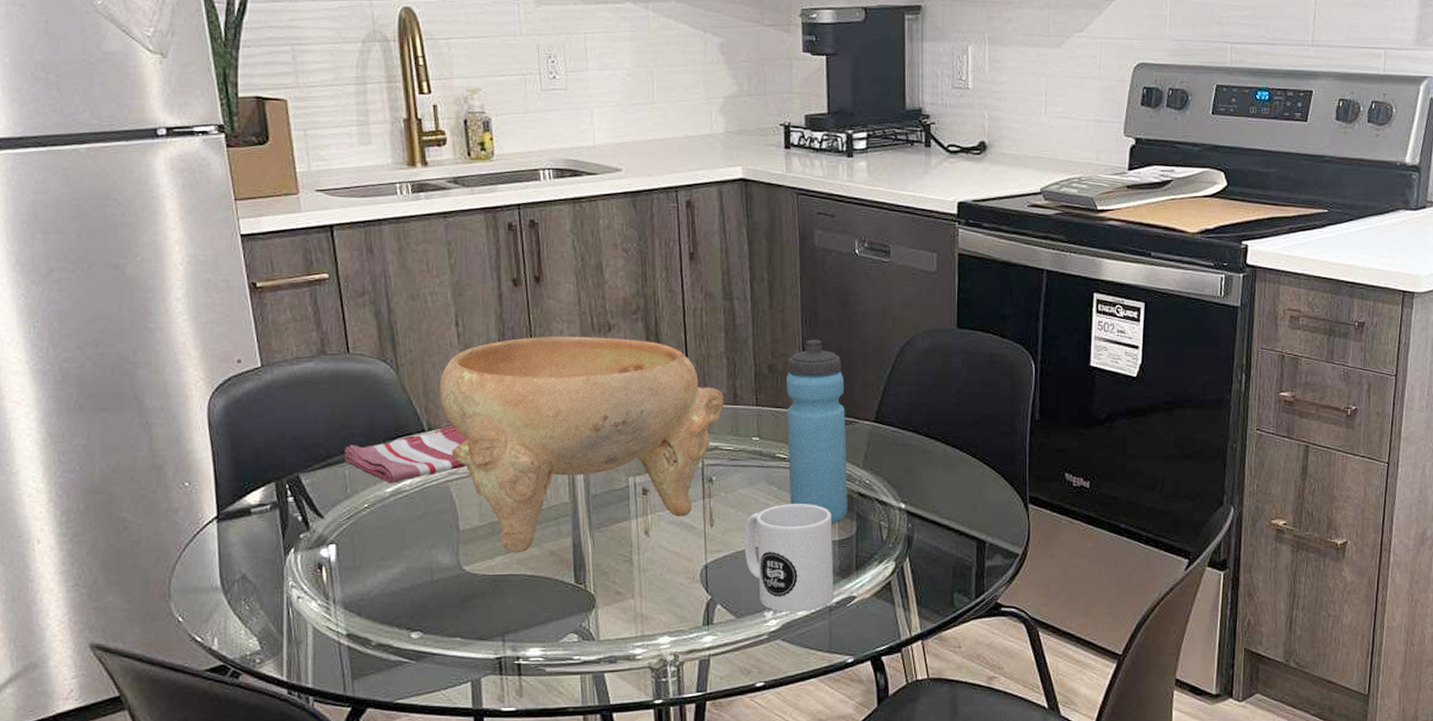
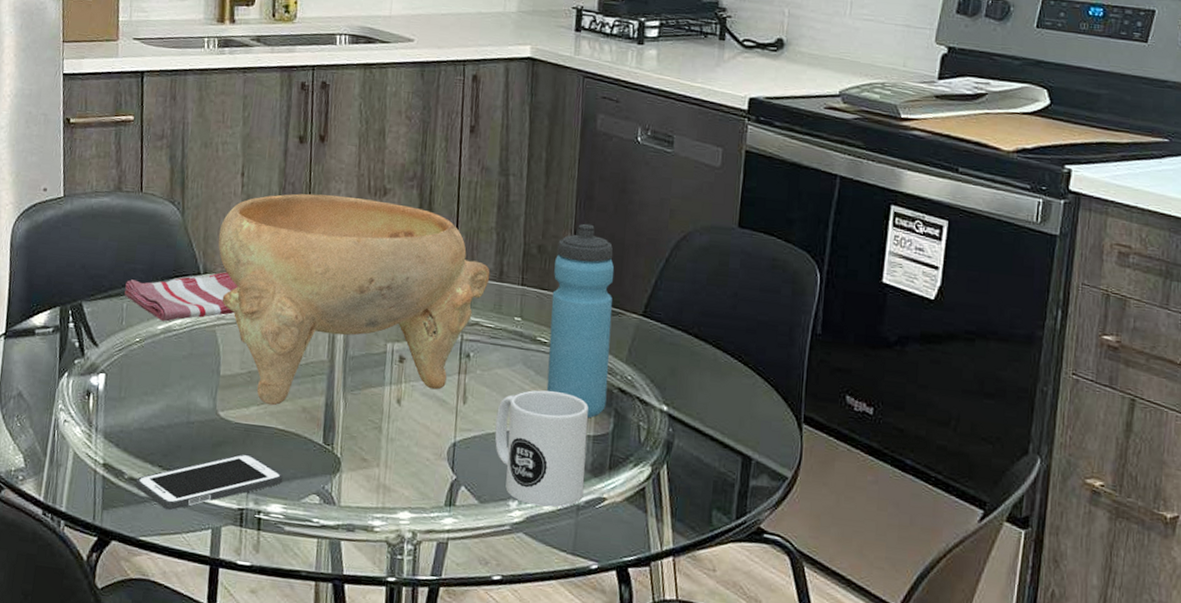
cell phone: none [385,604,539,669] -> present [136,453,284,510]

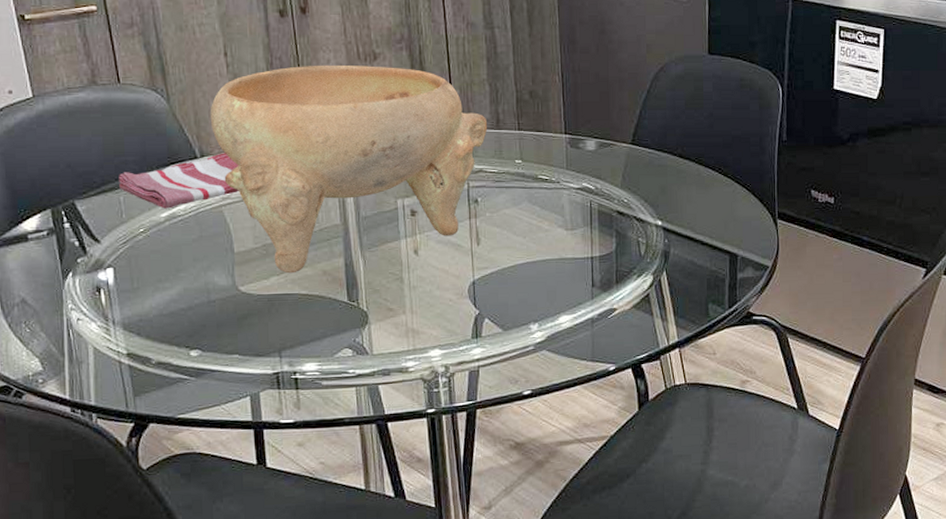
cell phone: present [136,453,284,510] -> none [165,322,314,385]
mug: present [494,390,589,507] -> none [509,222,596,325]
water bottle: present [546,223,615,419] -> none [547,66,607,242]

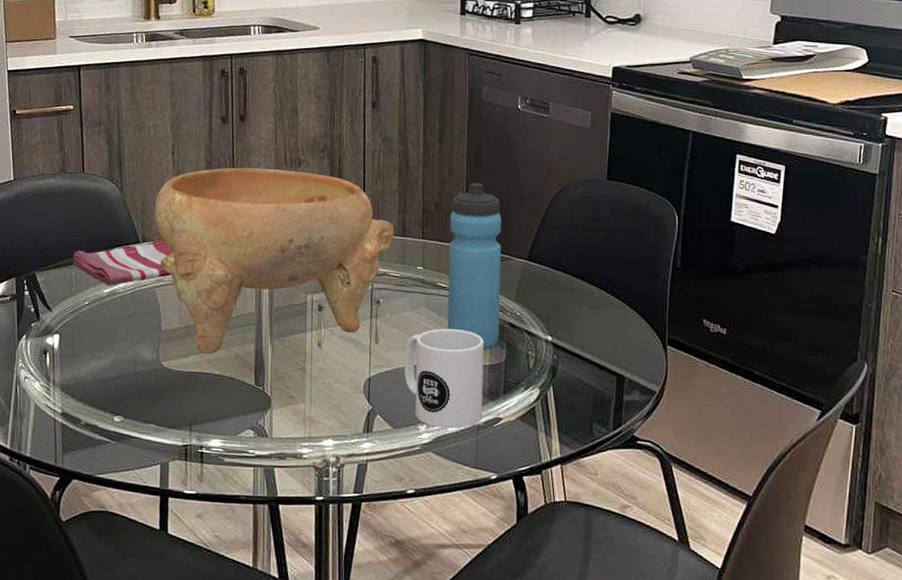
mug: none [509,222,596,325] -> present [404,328,484,429]
water bottle: none [547,66,607,242] -> present [447,182,502,351]

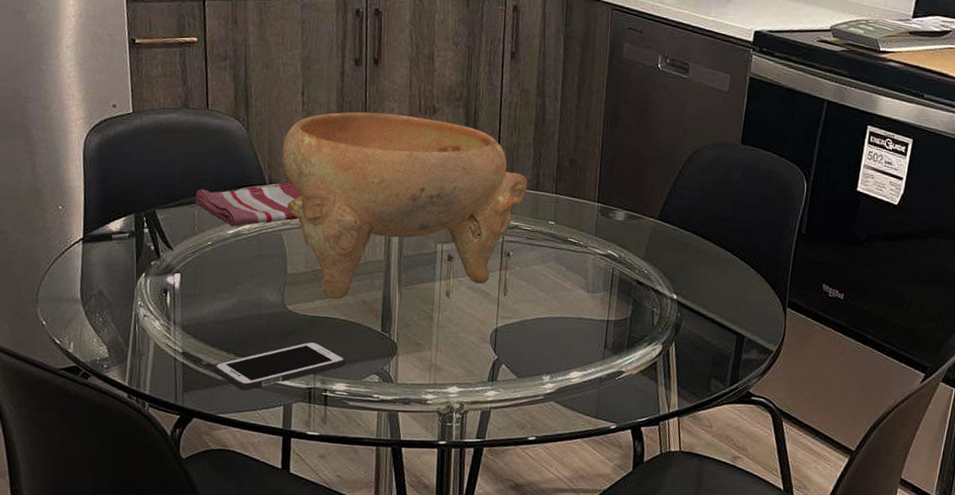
cell phone: none [92,397,221,450] -> present [213,341,347,391]
mug: present [404,328,484,429] -> none [531,283,611,380]
water bottle: present [447,182,502,351] -> none [575,140,636,306]

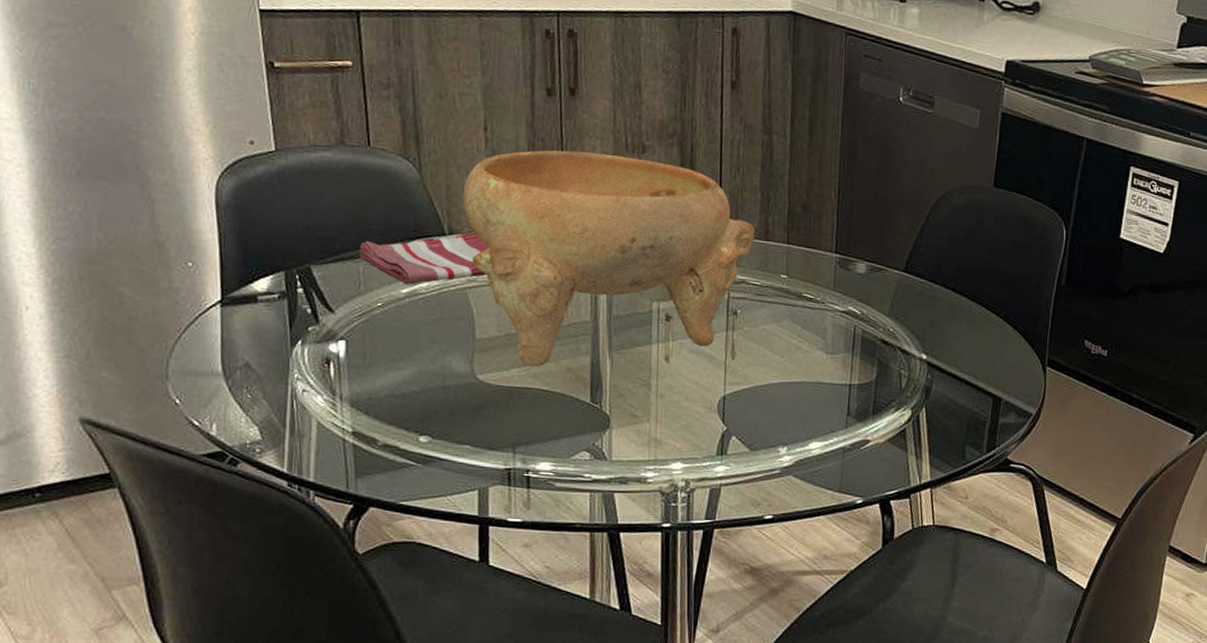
cell phone: present [213,341,347,391] -> none [391,415,551,474]

